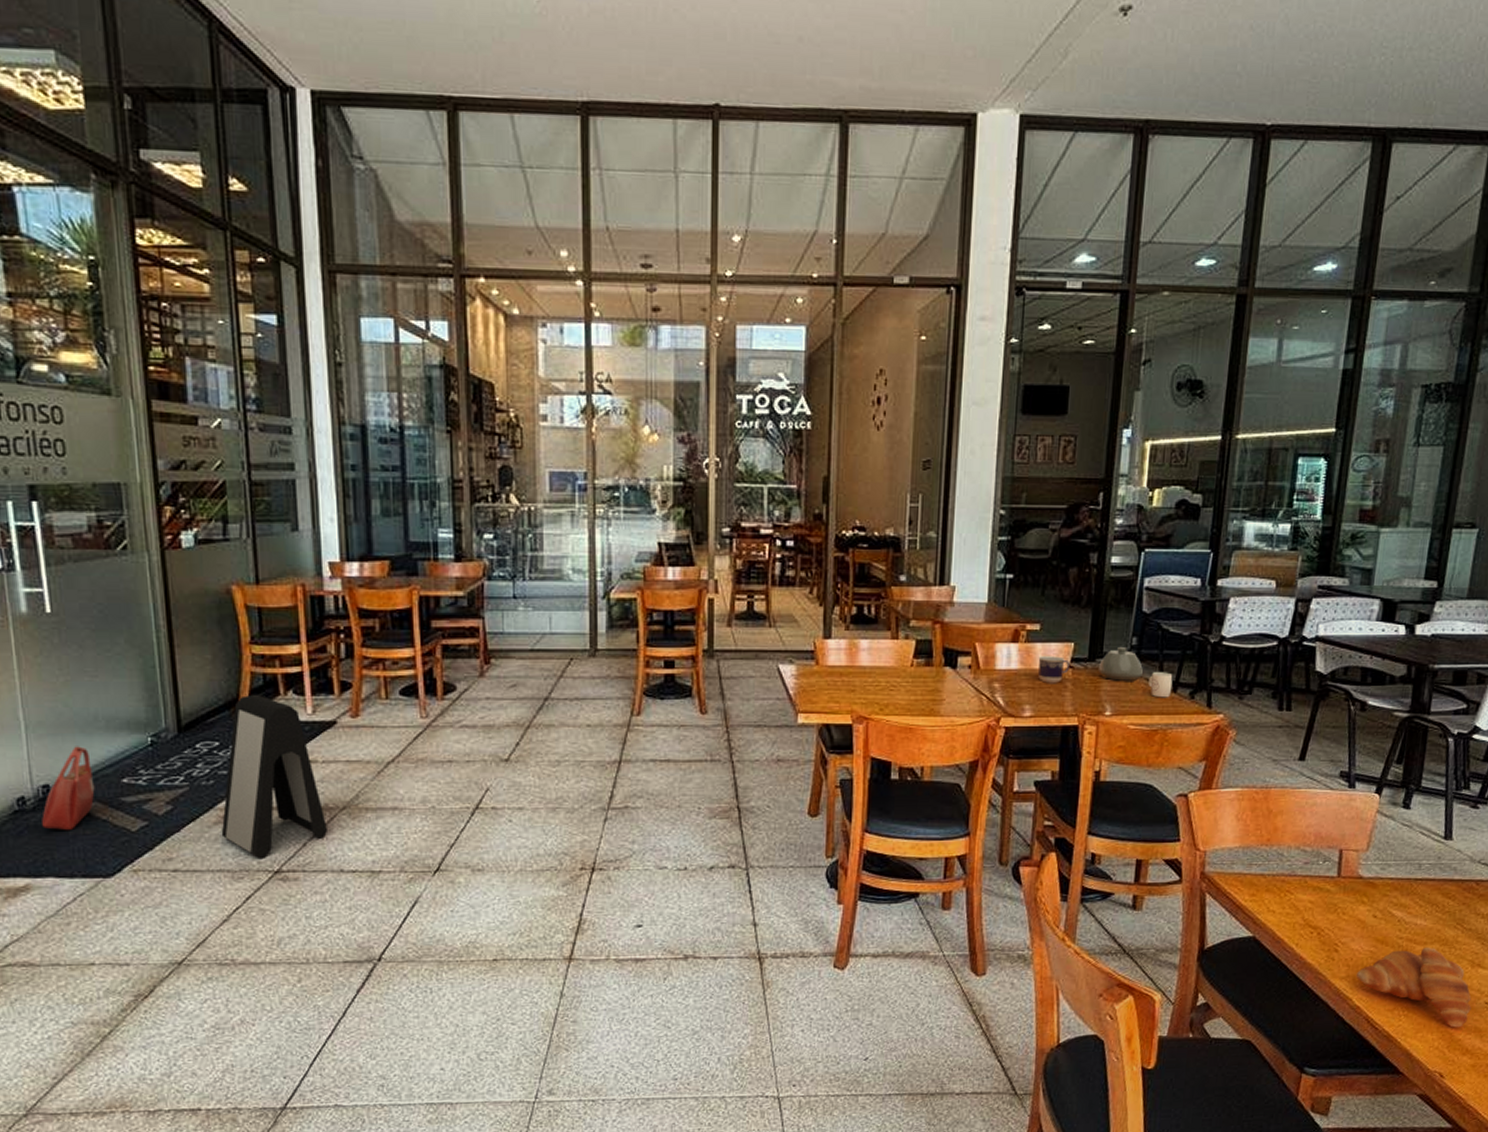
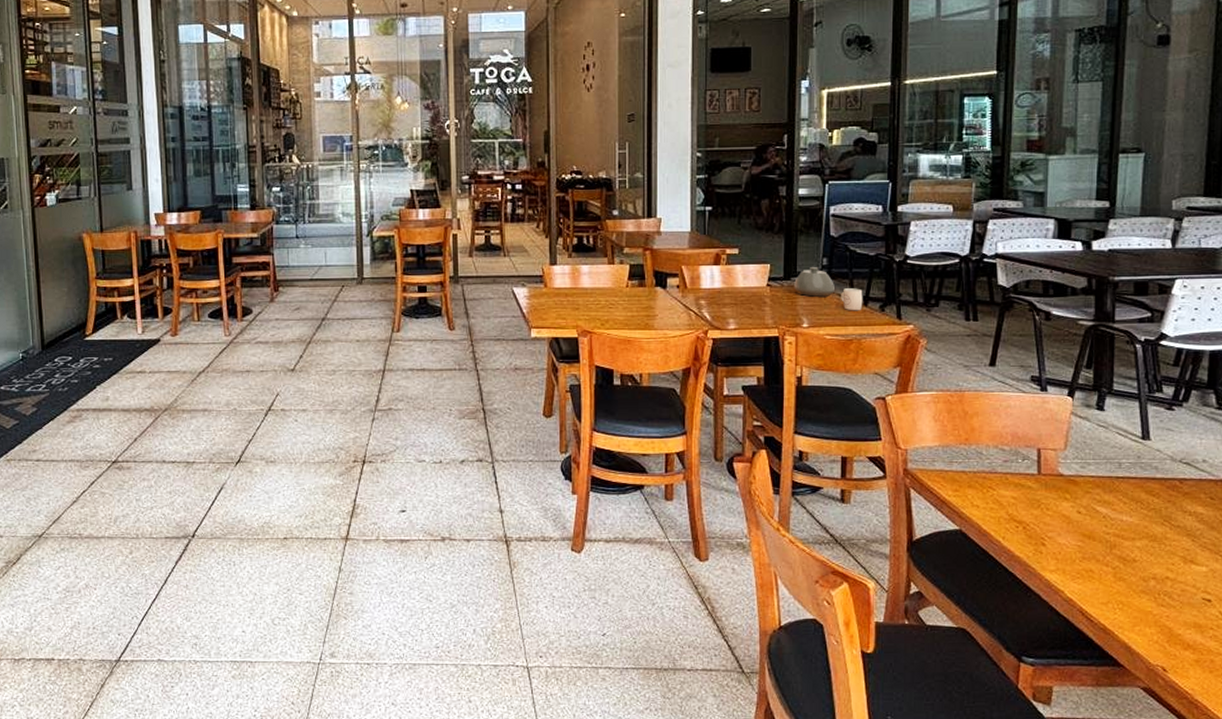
sign stand: present [221,694,329,860] -> none [72,318,154,452]
cup: present [1038,656,1071,684] -> none [738,276,768,301]
croissant: present [1356,947,1472,1028] -> none [1065,542,1188,622]

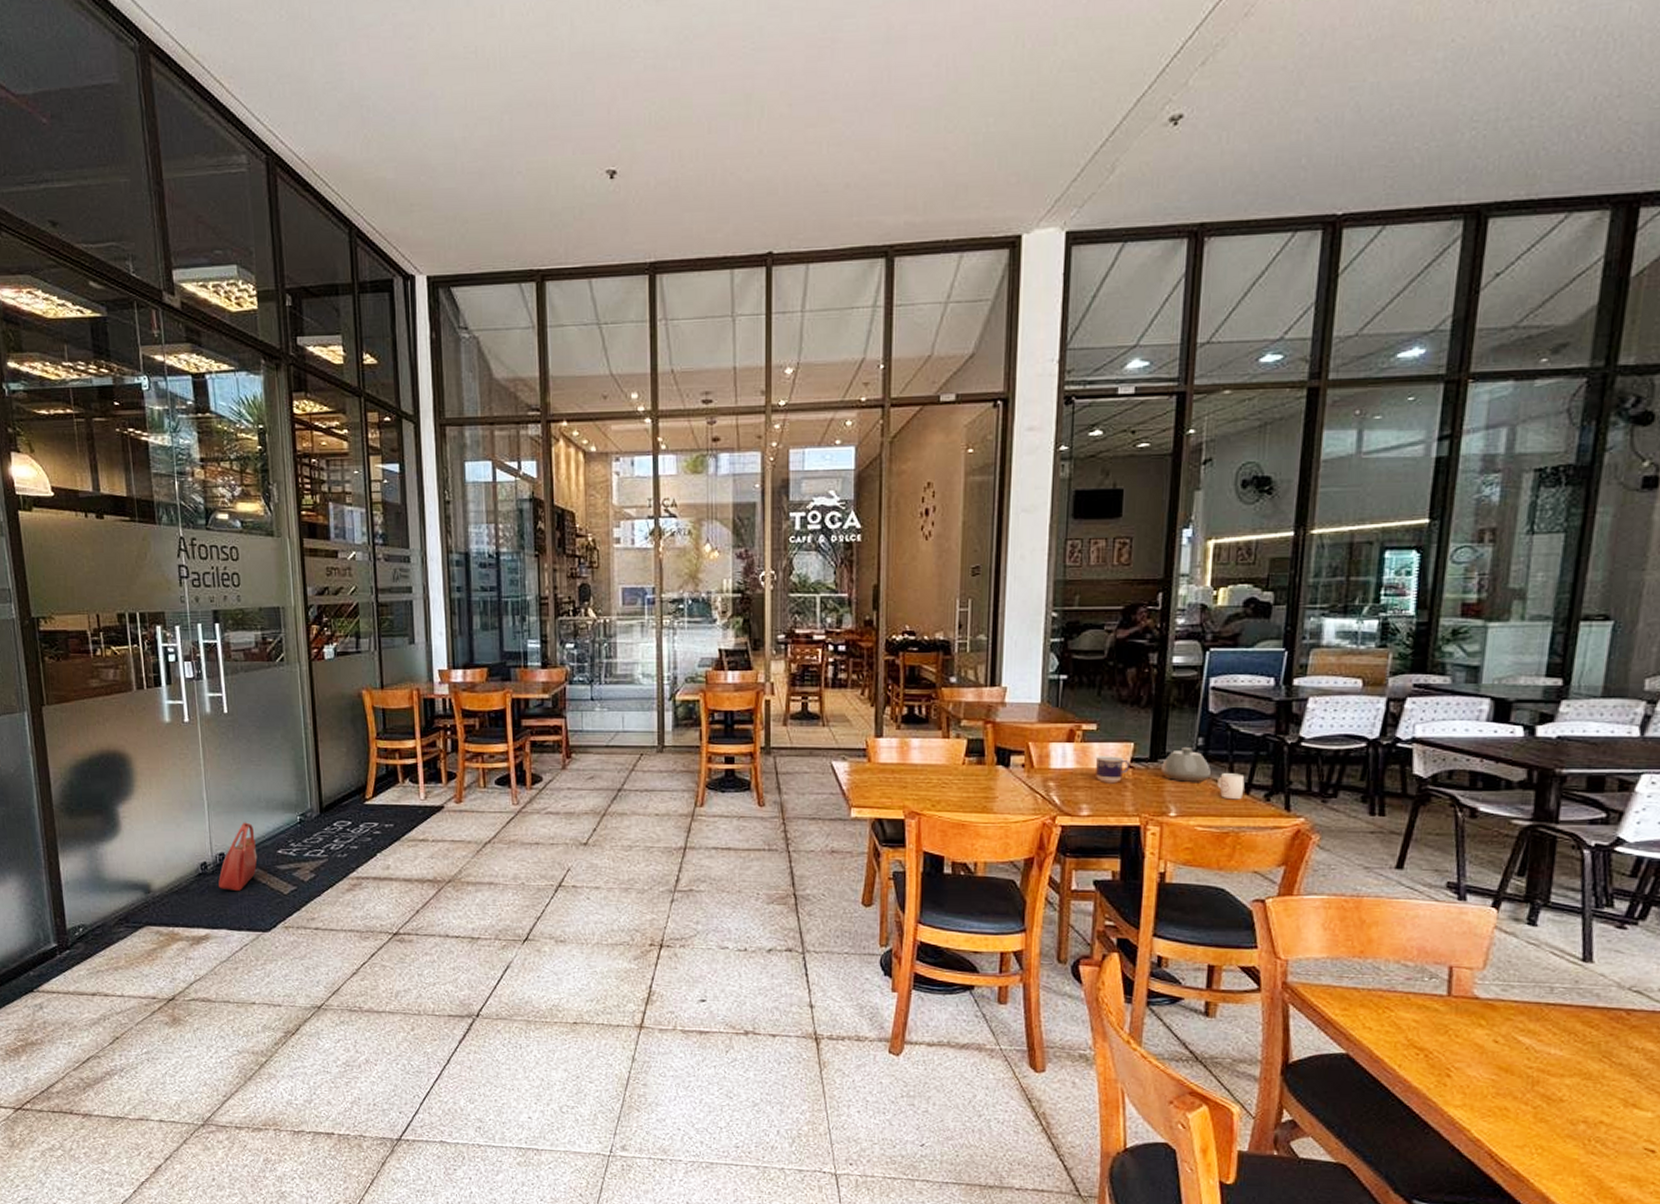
cup: none [738,276,768,301] -> present [1095,756,1131,784]

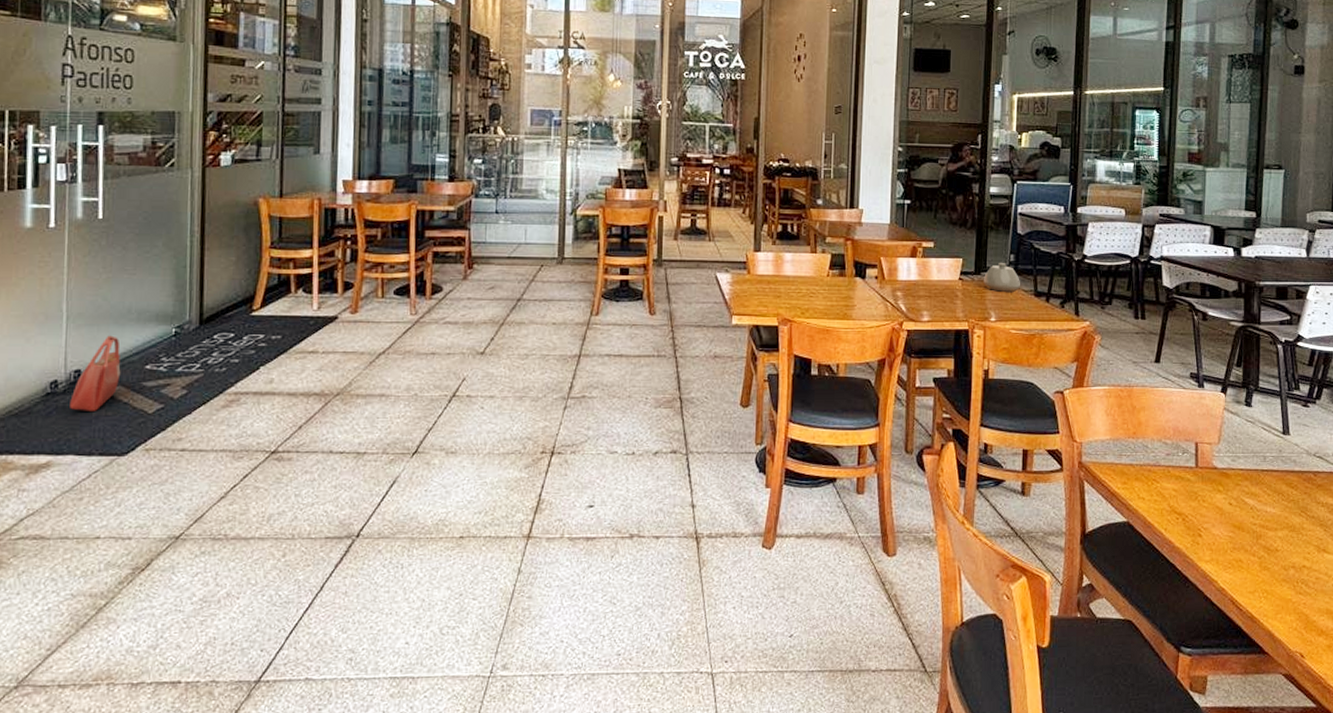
cup: present [1095,756,1131,784] -> none [933,269,960,294]
mug: present [1217,773,1245,800] -> none [1026,284,1046,307]

